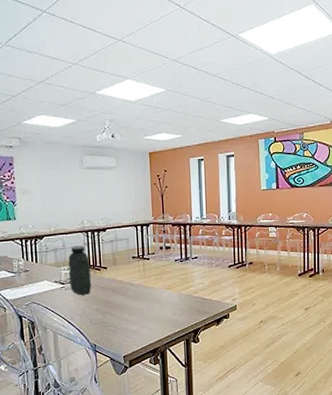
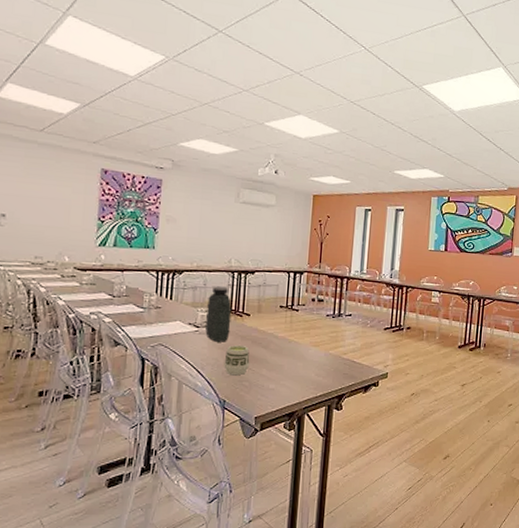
cup: none [90,295,113,323] -> present [224,345,250,376]

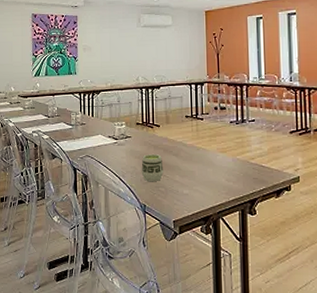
water jug: present [205,286,232,342] -> none [121,102,144,152]

